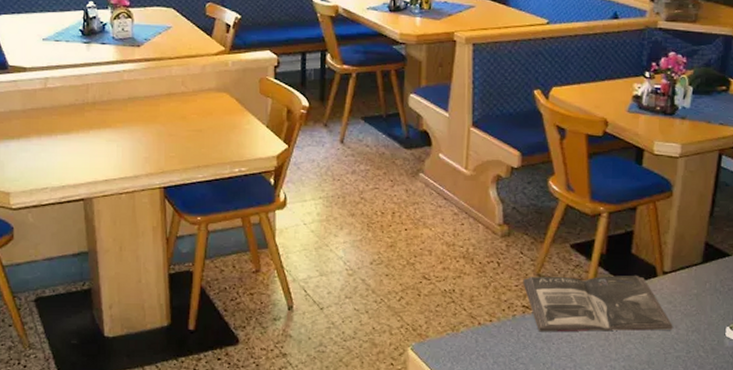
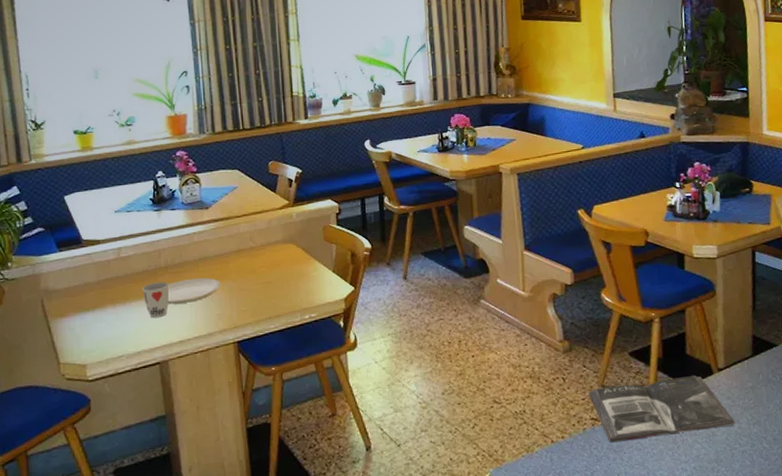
cup: none [68,117,95,153] -> present [142,281,169,318]
plate: none [94,117,149,142] -> present [167,277,220,304]

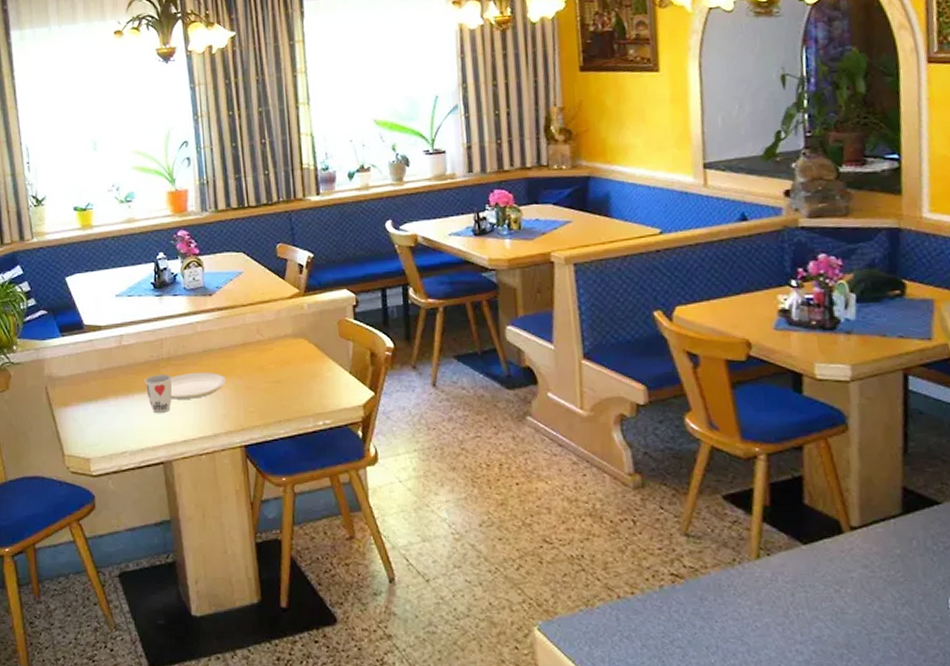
magazine: present [589,376,735,443] -> none [667,533,875,607]

